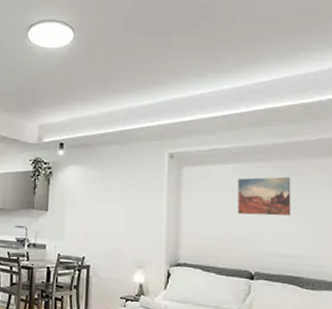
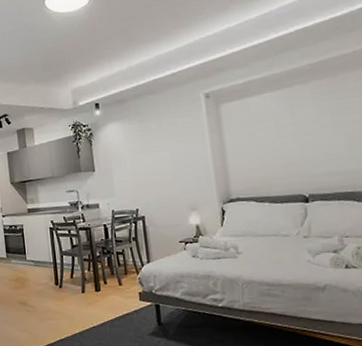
wall art: present [238,176,291,216] -> none [278,94,338,140]

